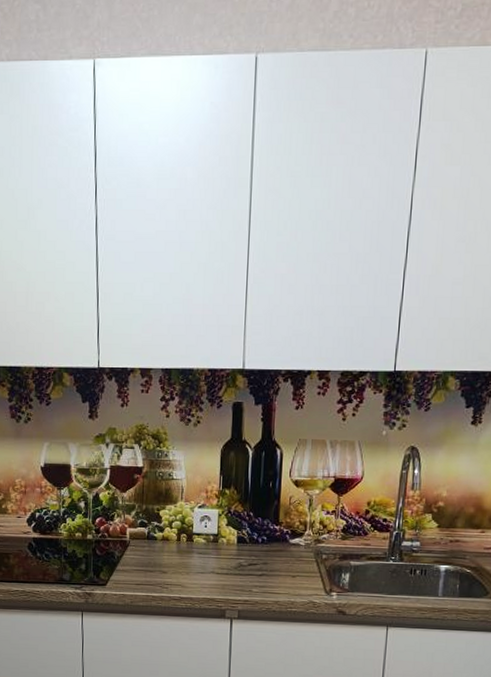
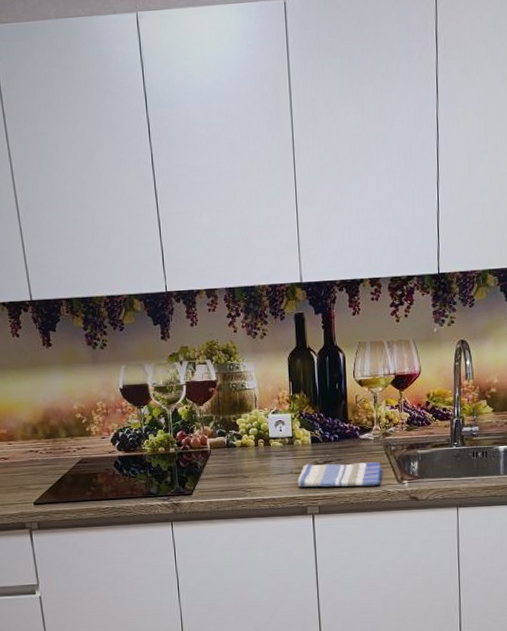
dish towel: none [219,564,311,595] -> present [298,462,383,487]

